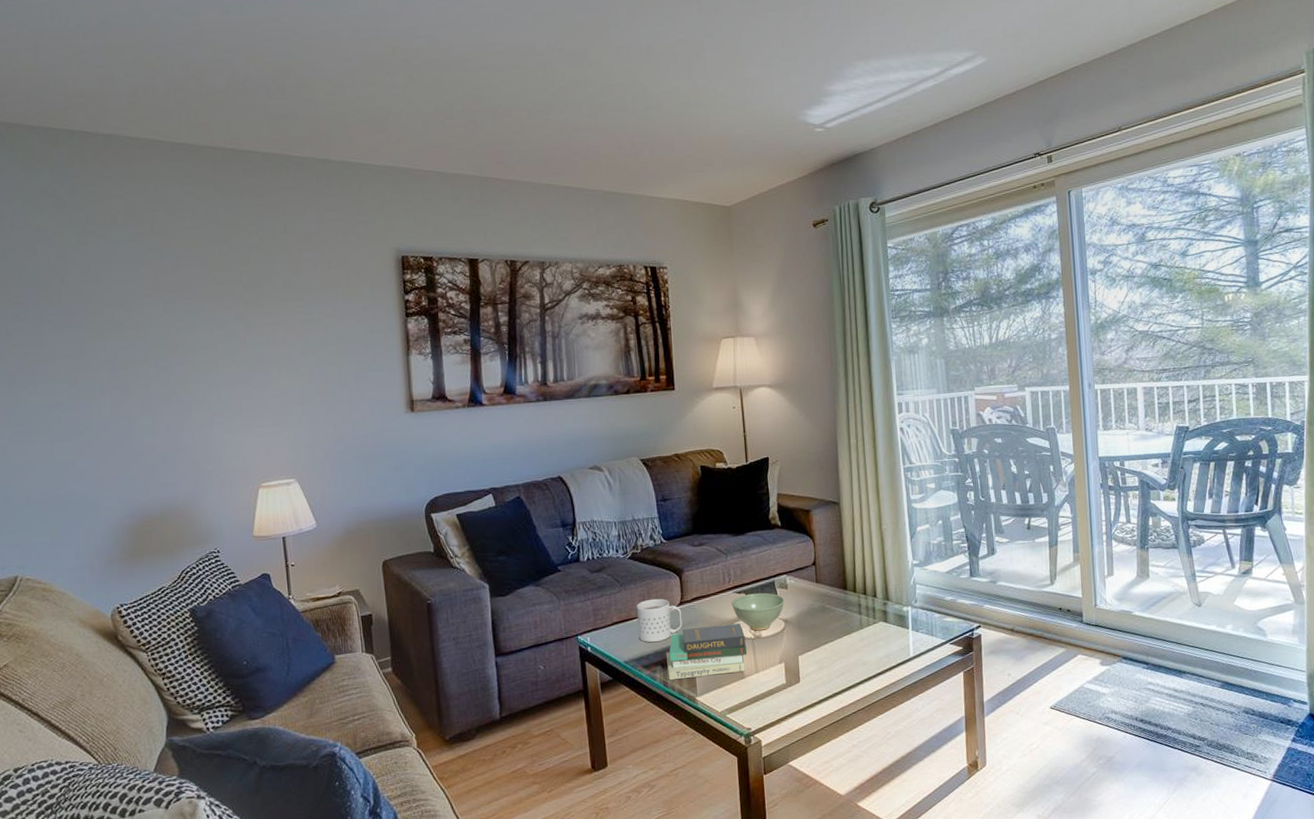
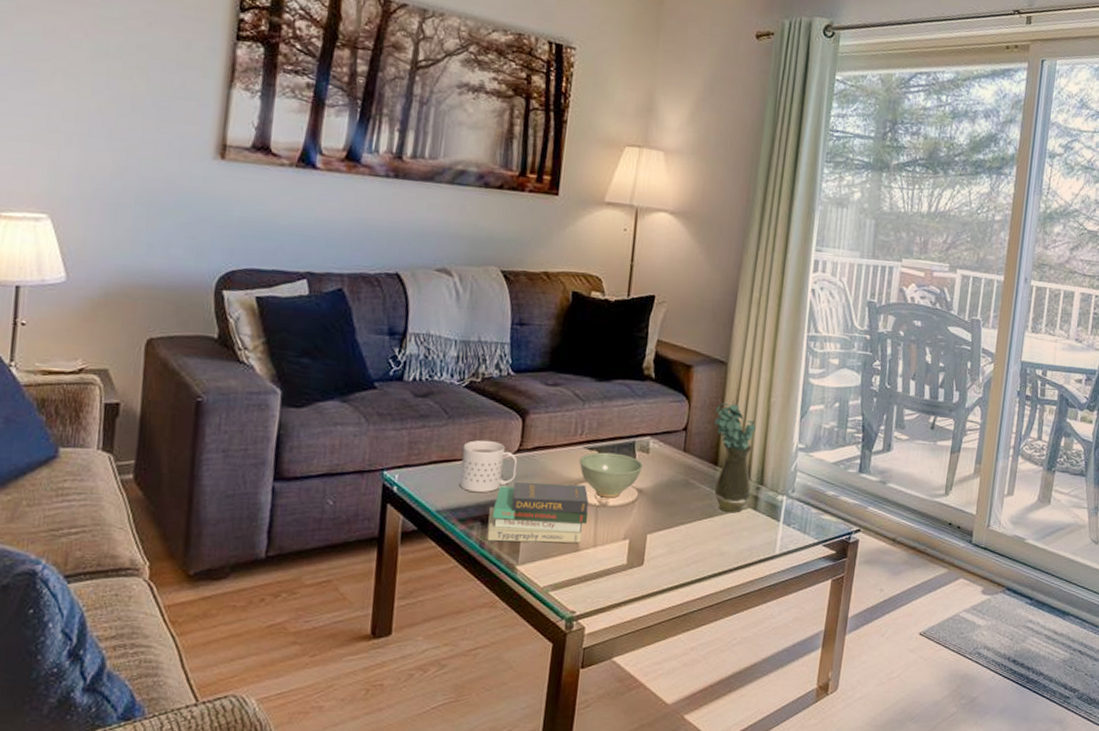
vase: none [837,533,879,628] -> present [714,399,756,513]

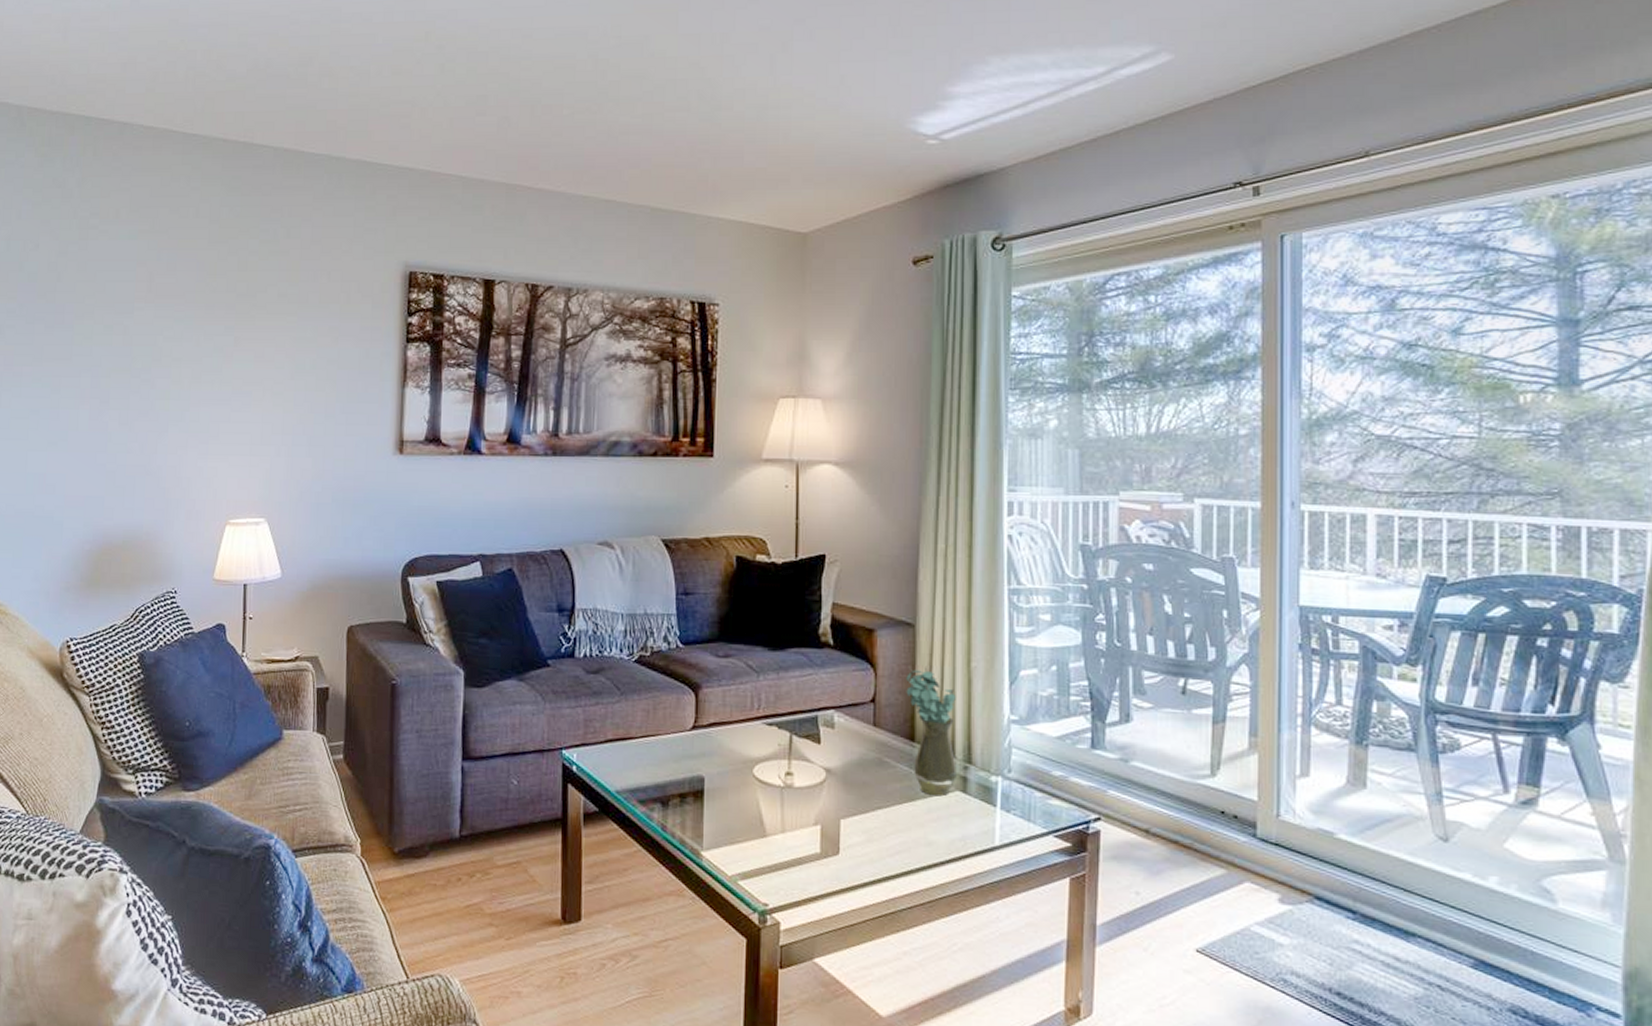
mug: present [459,440,518,493] -> none [636,716,694,773]
books: present [487,481,589,543] -> none [668,760,773,828]
bowl: present [579,452,644,498] -> none [758,728,829,779]

